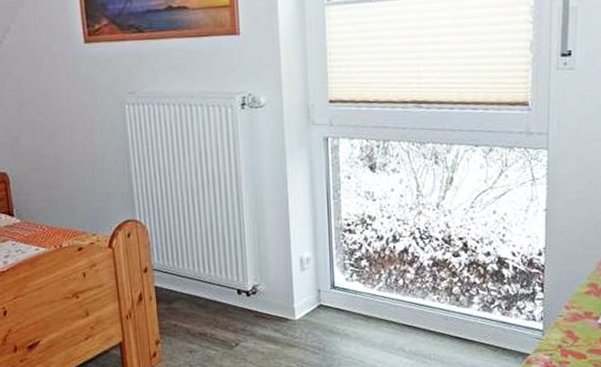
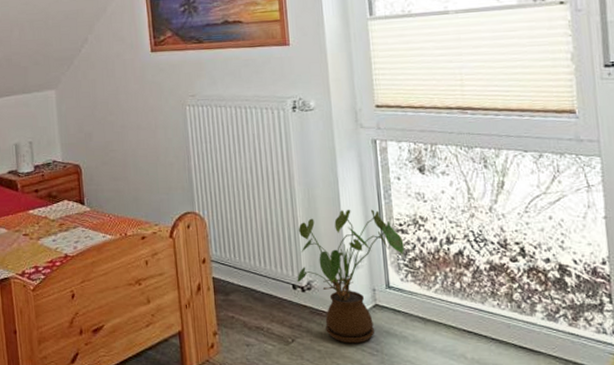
house plant: none [242,210,351,344] -> present [297,209,404,344]

